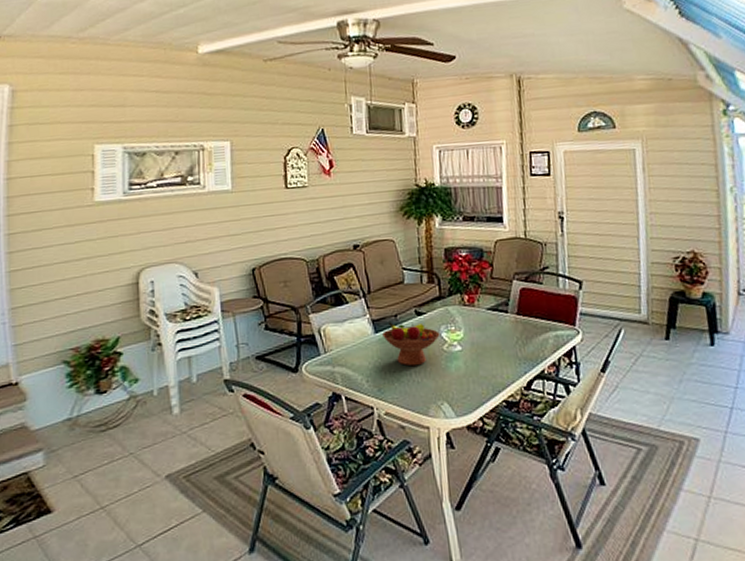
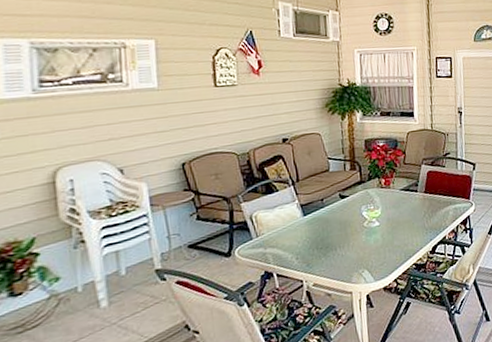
fruit bowl: present [382,322,440,367] -> none [310,205,361,243]

